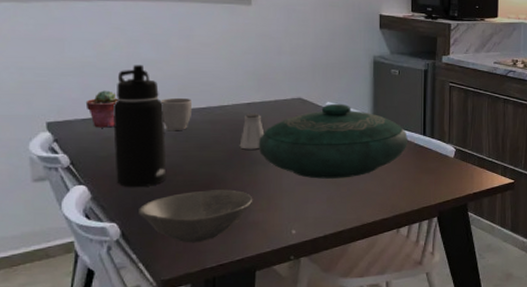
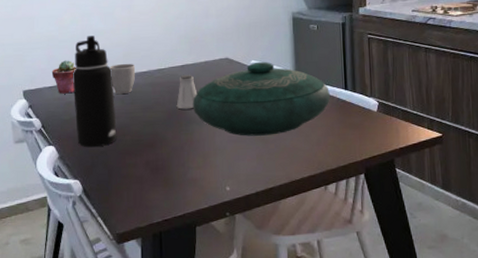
bowl: present [139,189,253,243] -> none [96,148,191,199]

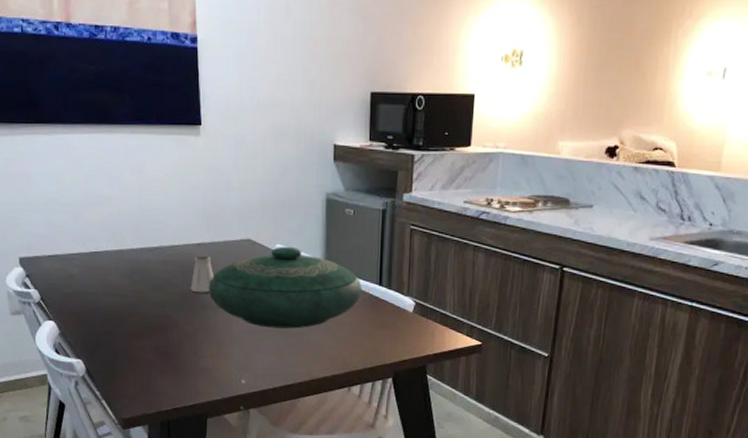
potted succulent: present [51,60,76,94] -> none [51,227,79,265]
water bottle: present [72,36,117,148] -> none [74,201,124,326]
mug: present [109,63,136,95] -> none [116,236,146,271]

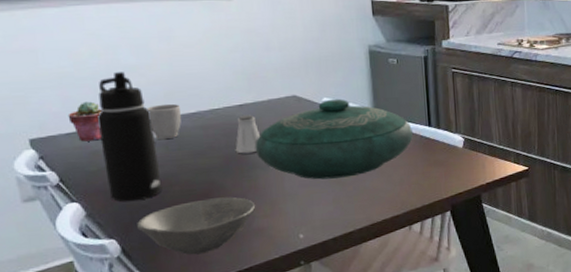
potted succulent: none [51,227,79,265] -> present [68,101,102,142]
water bottle: none [74,201,124,326] -> present [96,72,162,202]
bowl: none [100,332,204,385] -> present [137,197,256,255]
mug: none [116,236,146,271] -> present [146,103,182,140]

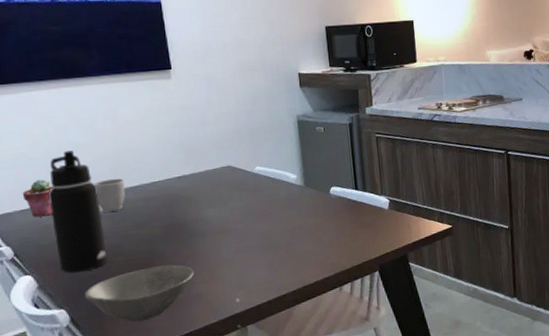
saltshaker: present [235,114,260,154] -> none [175,185,197,223]
decorative bowl: present [255,98,414,180] -> none [193,166,342,245]

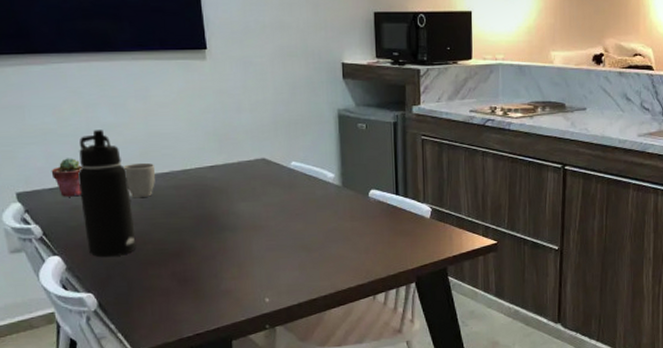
bowl: present [85,264,195,322] -> none [113,257,224,313]

